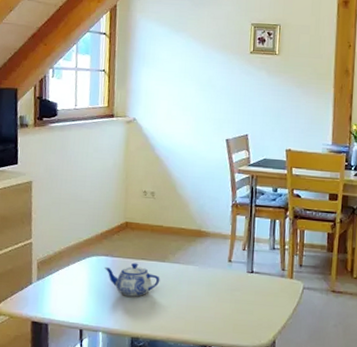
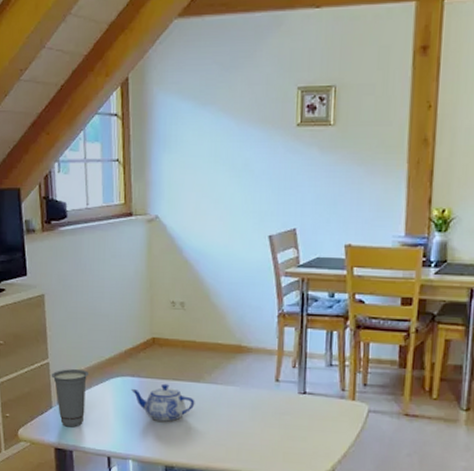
cup: none [33,248,68,302] -> present [51,369,89,428]

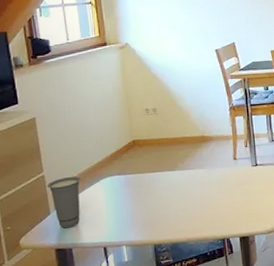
teapot: present [130,383,195,422] -> none [118,176,173,209]

